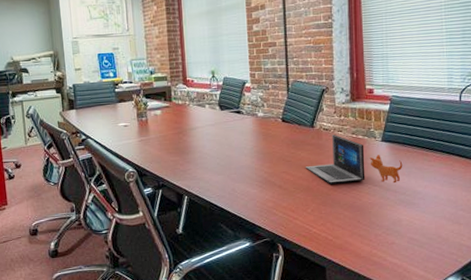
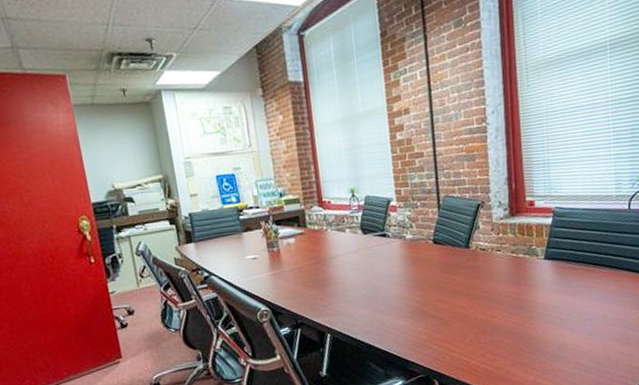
laptop: present [305,134,403,184] -> none [461,254,568,311]

